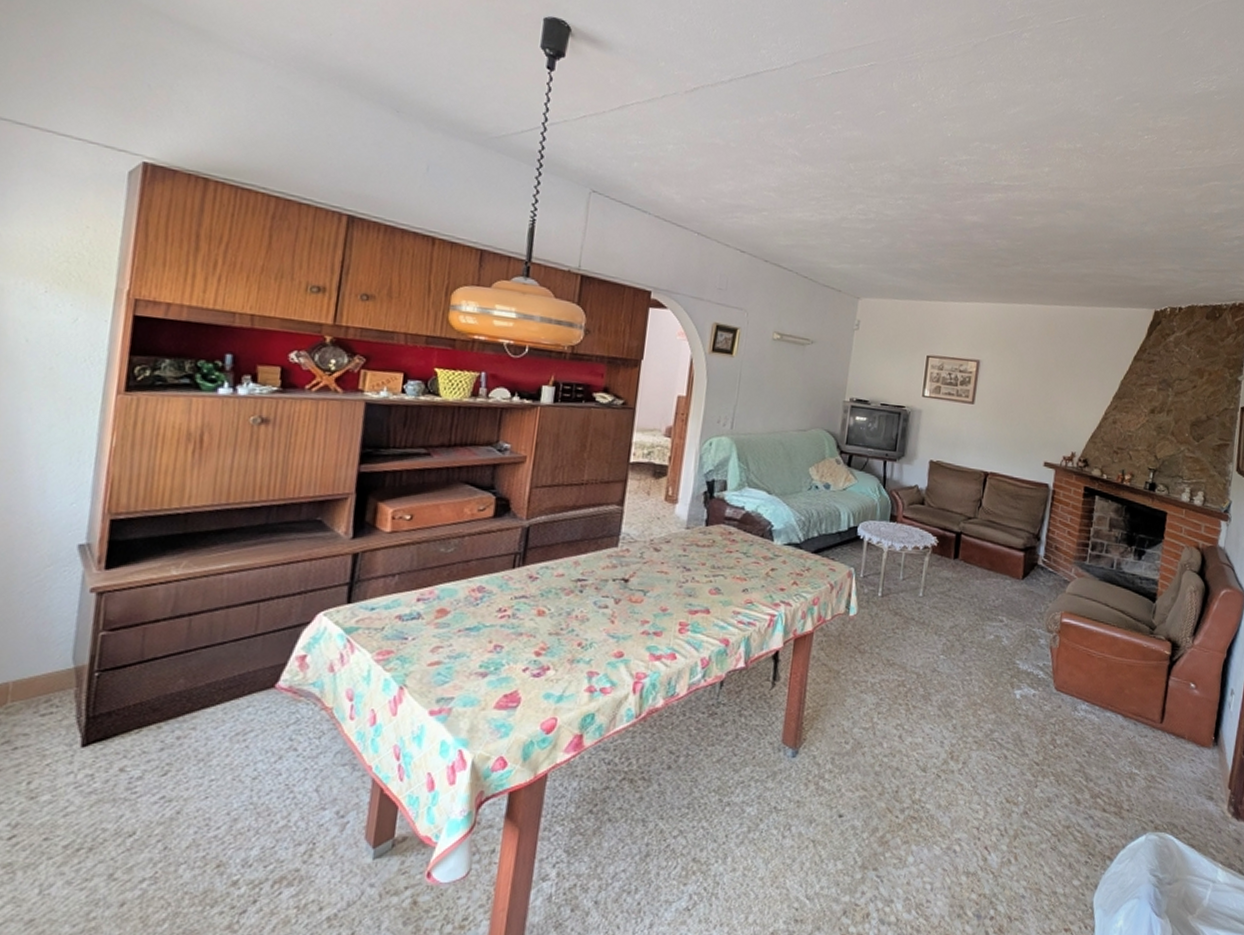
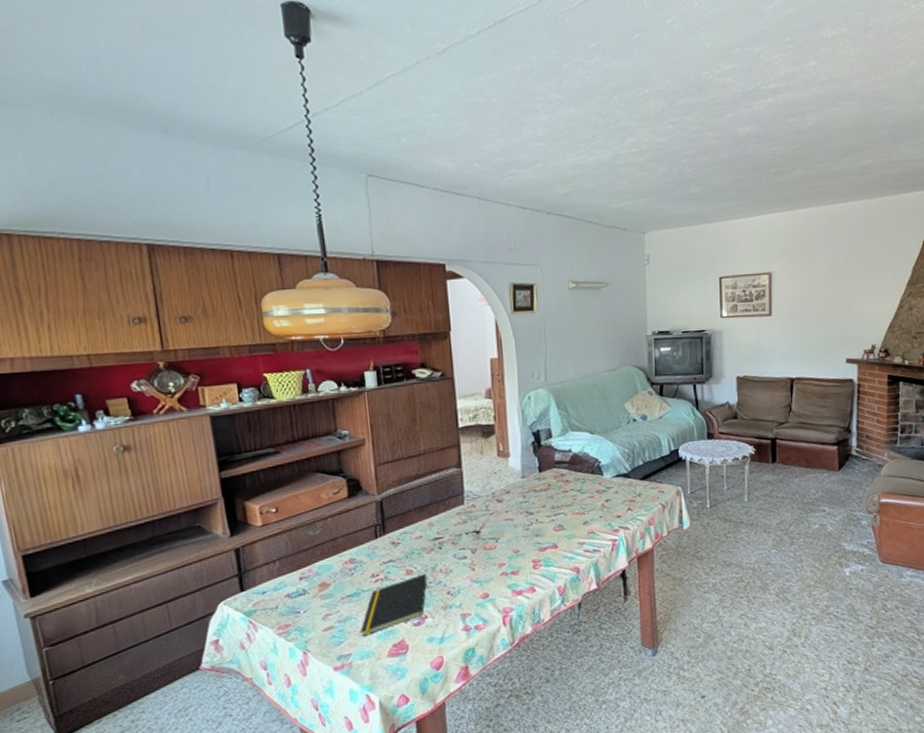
notepad: none [470,617,560,679] -> present [360,574,428,636]

